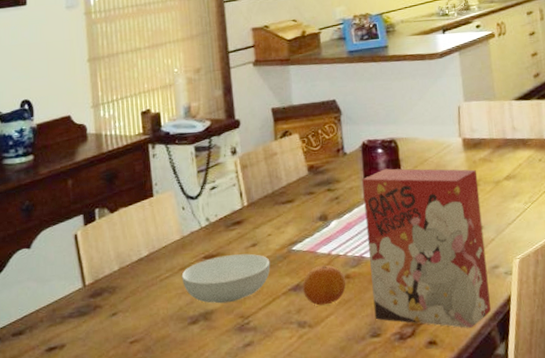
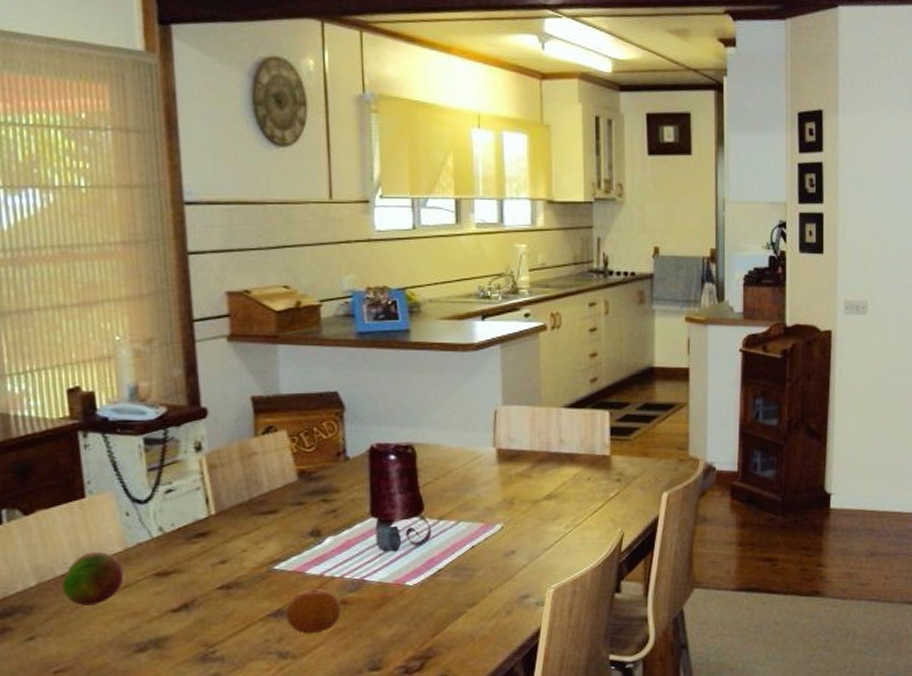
fruit: none [137,240,181,286] -> present [62,551,124,606]
serving bowl: present [181,253,270,304] -> none [124,571,244,629]
cereal box: present [362,168,491,329] -> none [368,479,516,663]

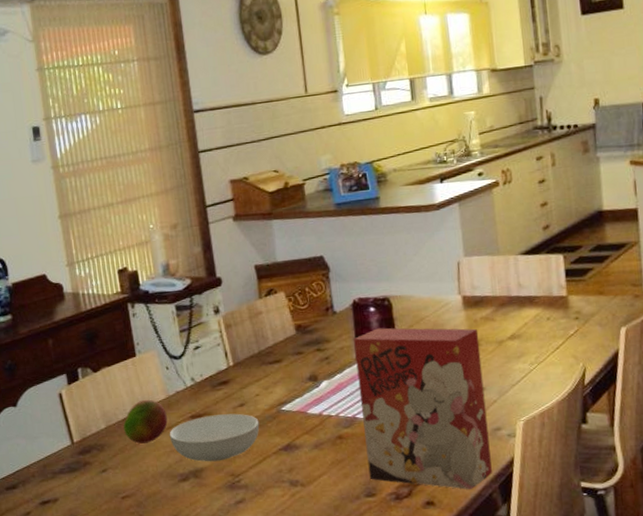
serving bowl: none [124,571,244,629] -> present [169,413,260,462]
fruit: present [285,588,342,634] -> none [293,425,339,465]
cereal box: none [368,479,516,663] -> present [354,327,492,490]

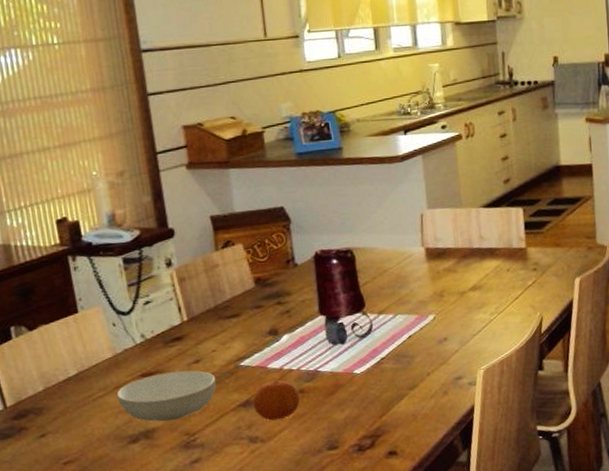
fruit: present [123,399,168,444] -> none [64,358,115,406]
fruit: none [293,425,339,465] -> present [252,380,300,421]
cereal box: present [354,327,492,490] -> none [316,280,453,439]

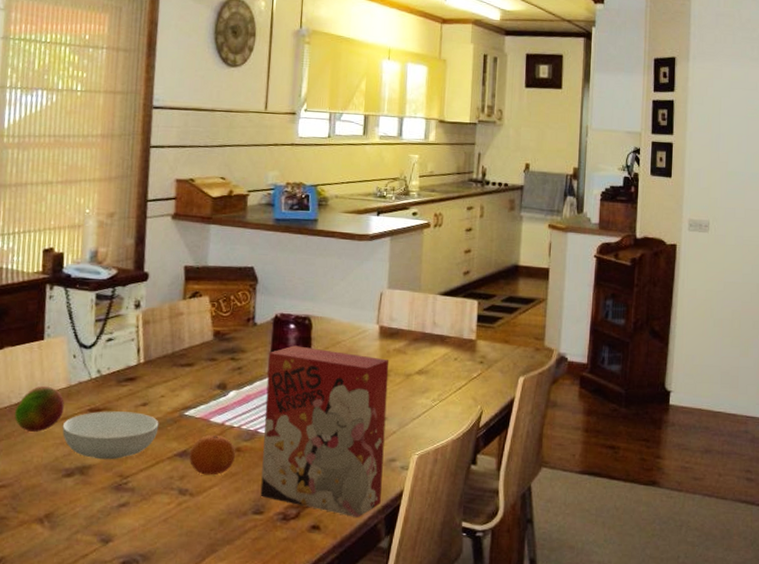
fruit: none [64,358,115,406] -> present [15,385,64,432]
cereal box: none [316,280,453,439] -> present [260,345,389,519]

